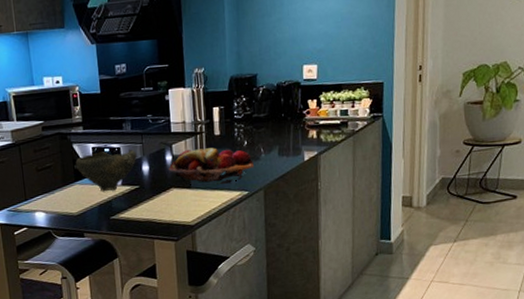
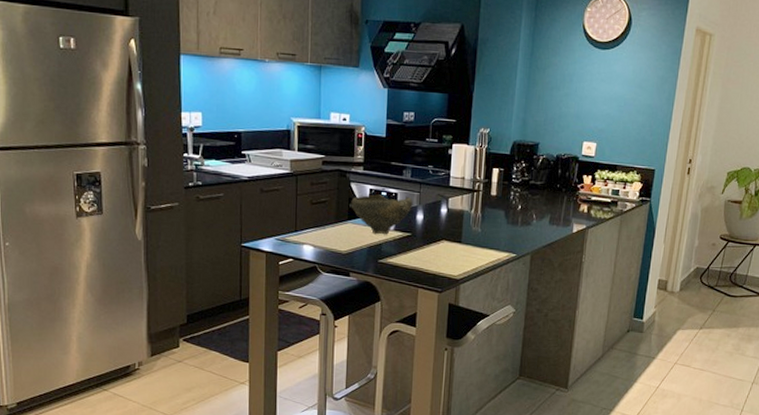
fruit basket: present [168,147,255,184] -> none [442,205,525,244]

